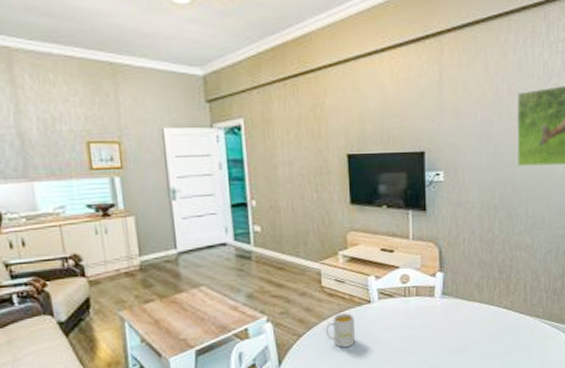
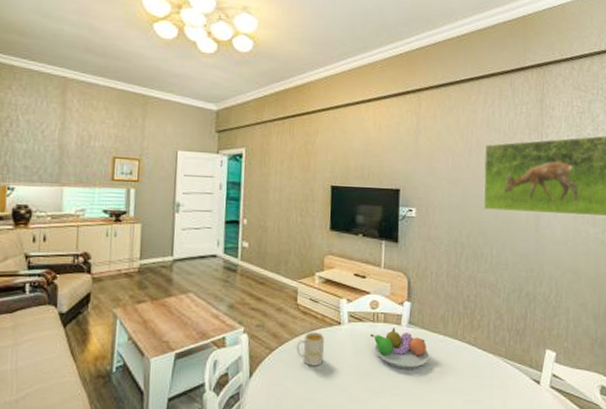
fruit bowl: none [403,300,466,341] -> present [371,327,430,369]

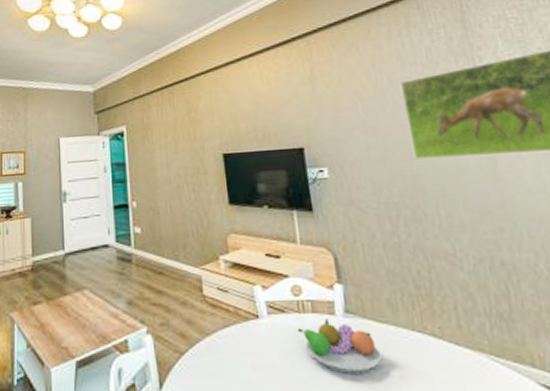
mug: present [296,332,324,366] -> none [209,329,245,373]

